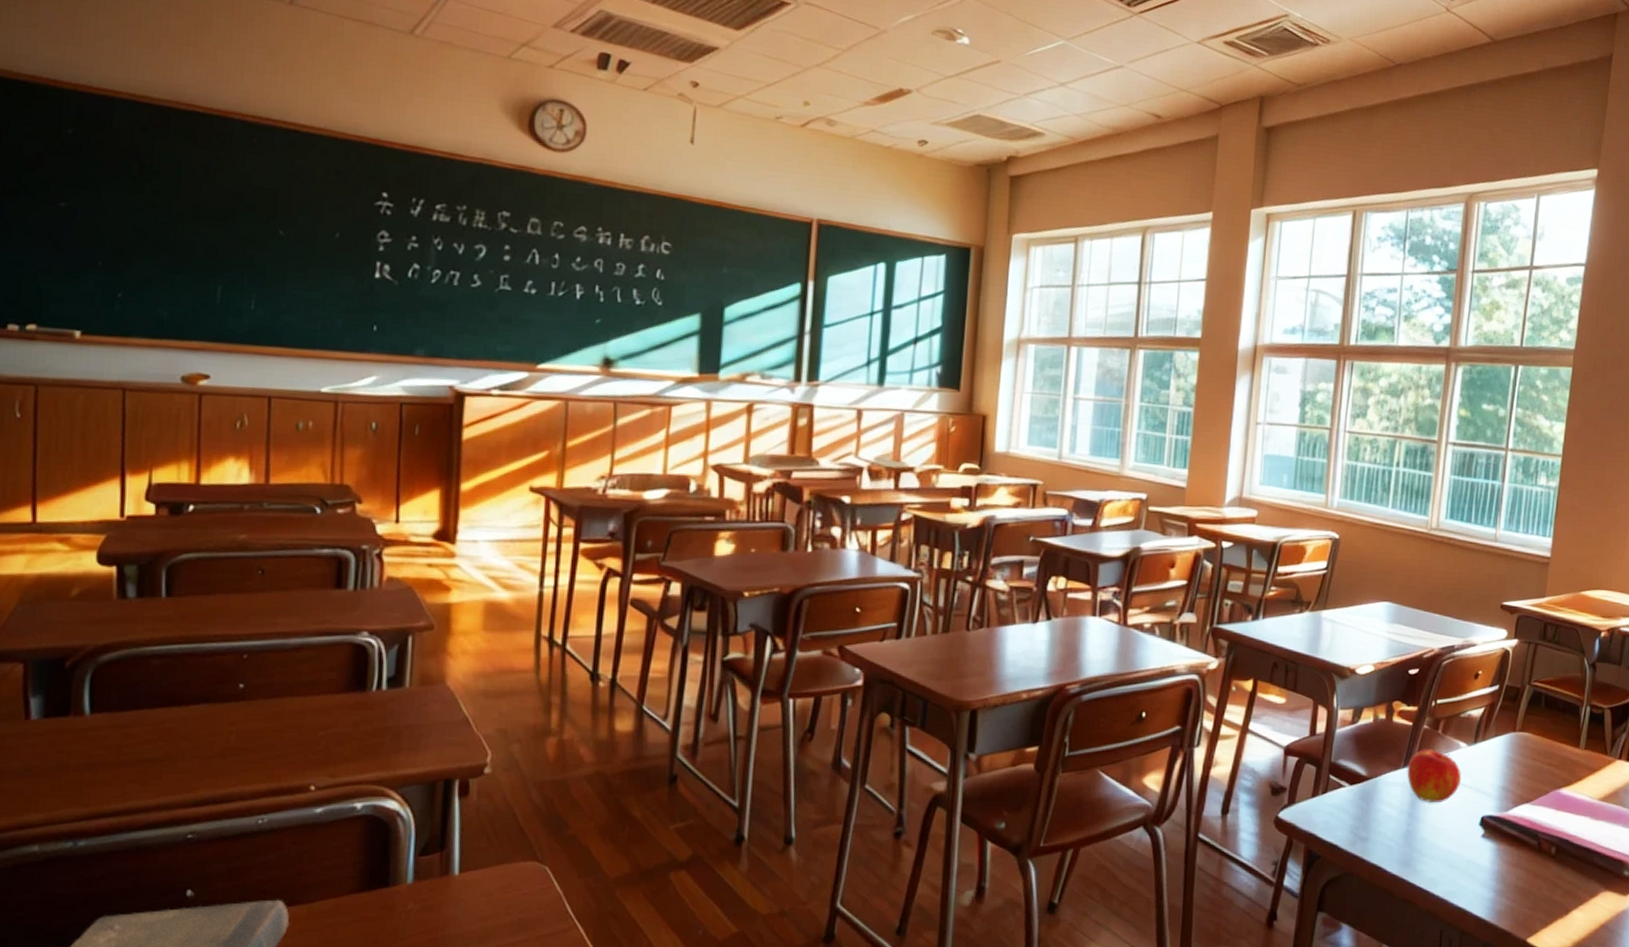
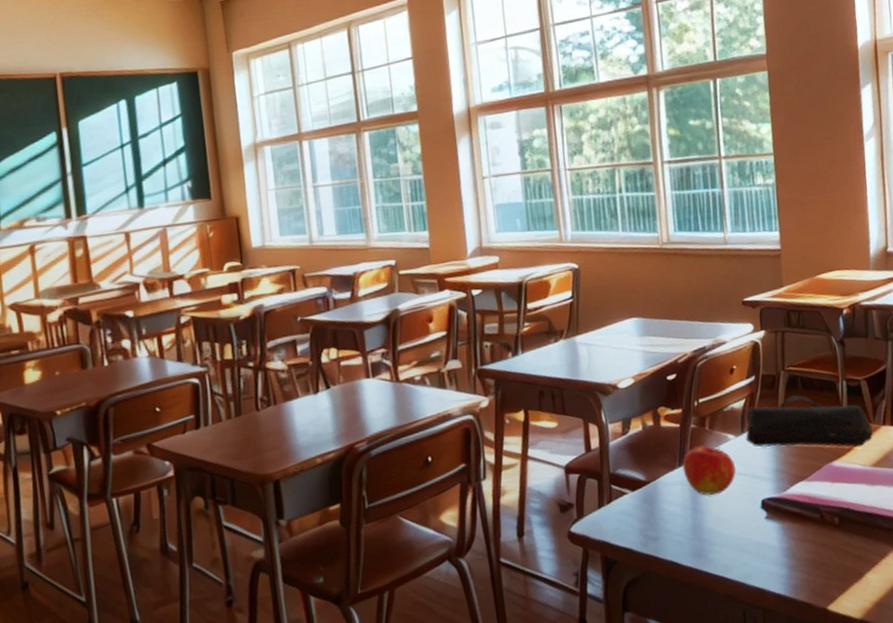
pencil case: none [1477,713,1607,778] -> present [745,395,873,448]

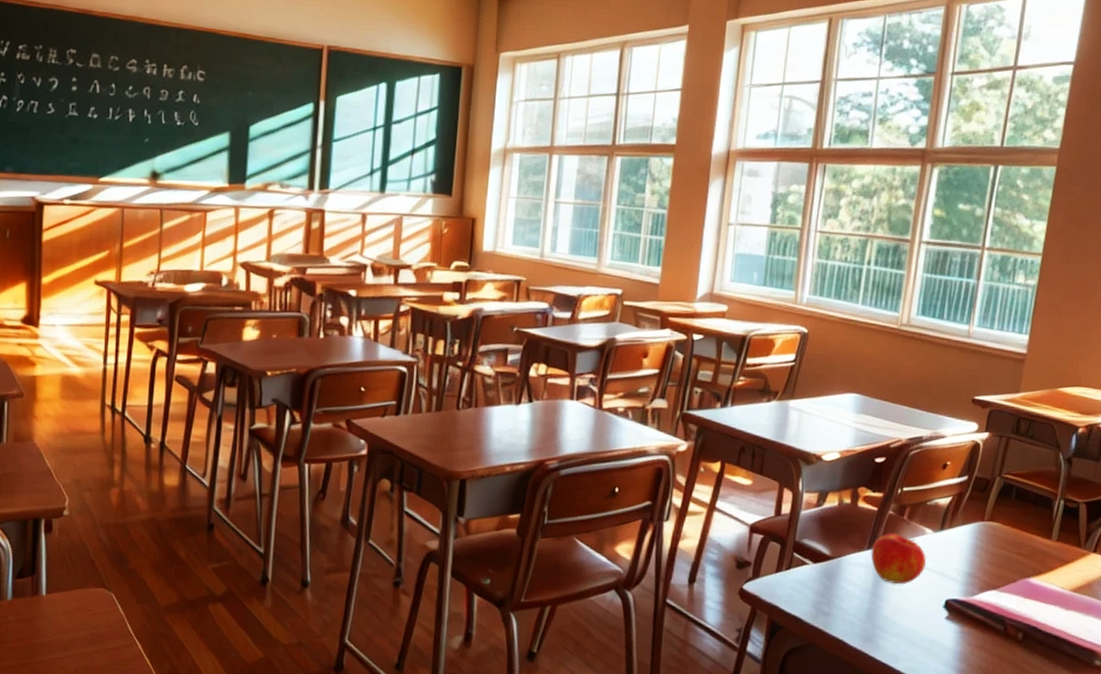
pencil case: present [745,395,873,448] -> none [943,504,1081,569]

